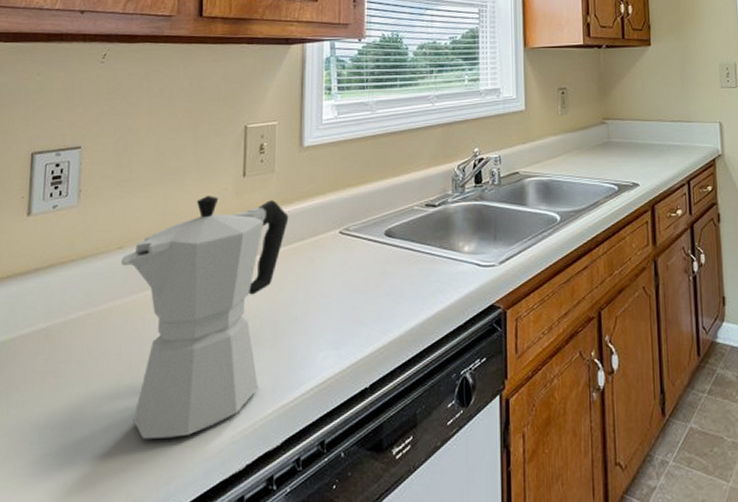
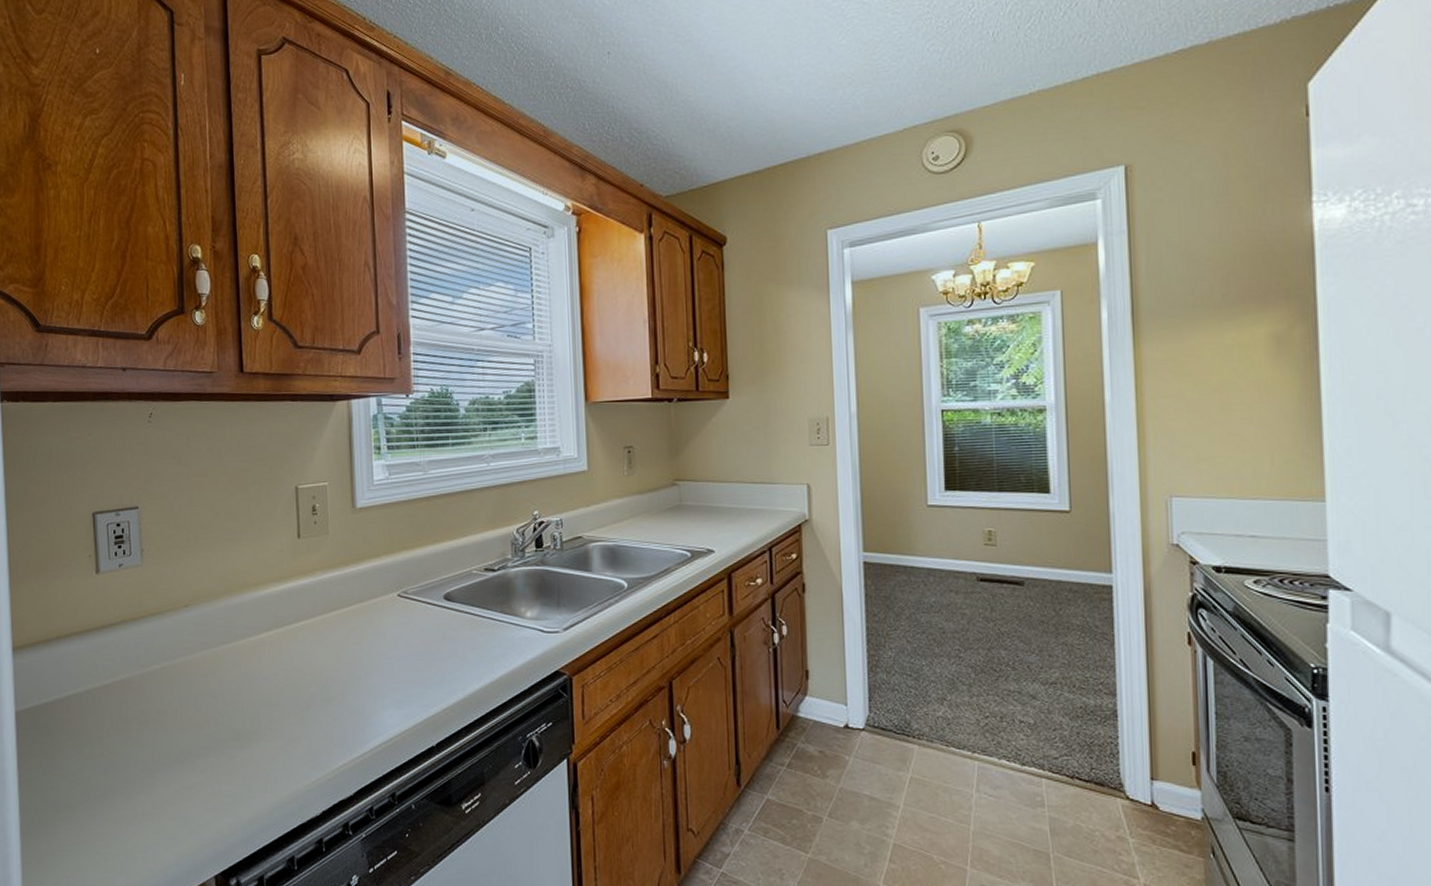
moka pot: present [121,196,289,439] -> none [188,557,346,784]

